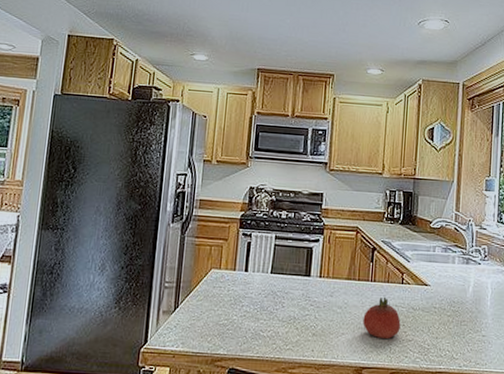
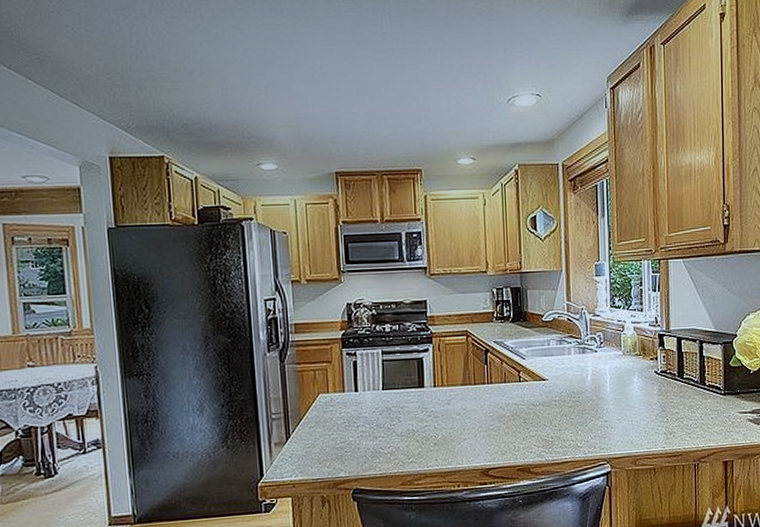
fruit: present [363,296,401,339] -> none [484,397,522,438]

